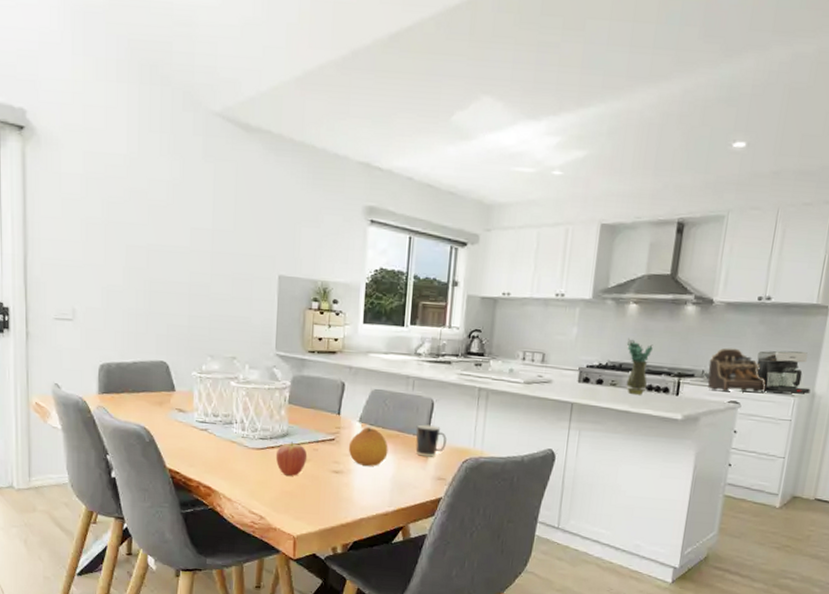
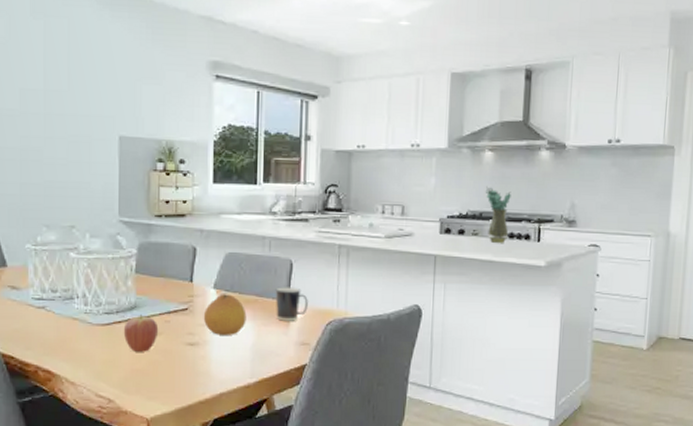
spice rack: present [707,347,766,393] -> none [567,191,623,236]
coffee maker: present [756,350,811,394] -> none [612,192,665,235]

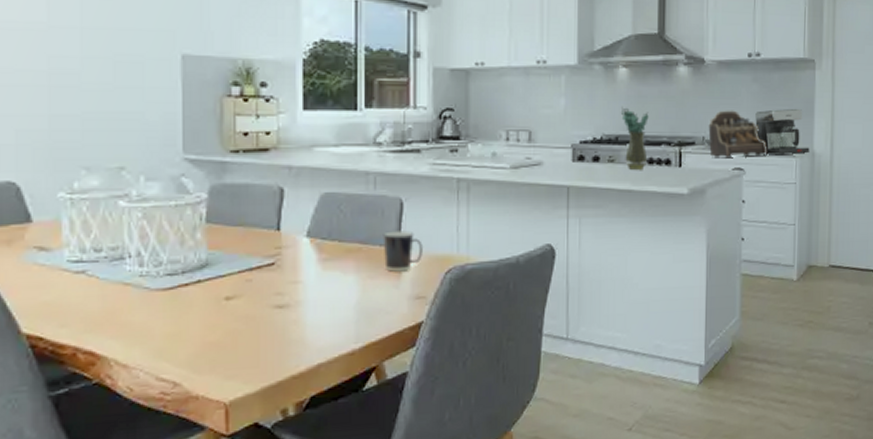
fruit: present [123,315,159,352] -> none [191,274,238,321]
fruit: present [203,294,247,335] -> none [294,243,348,293]
spice rack: none [567,191,623,236] -> present [708,110,766,159]
coffee maker: none [612,192,665,235] -> present [755,109,810,156]

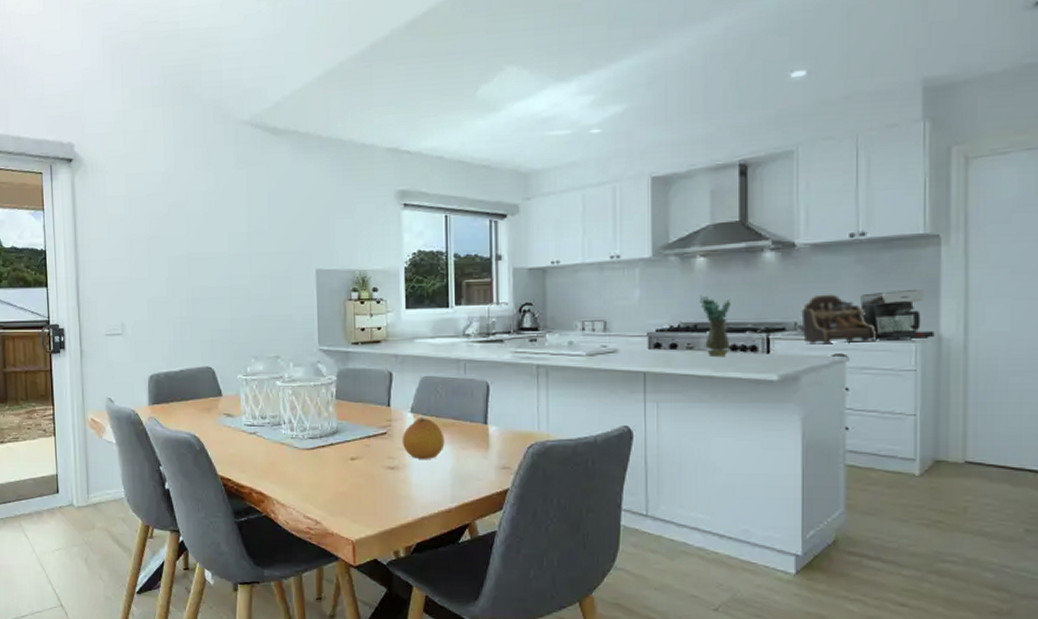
fruit: none [294,243,348,293] -> present [402,418,445,459]
mug: present [383,230,423,272] -> none [472,409,507,444]

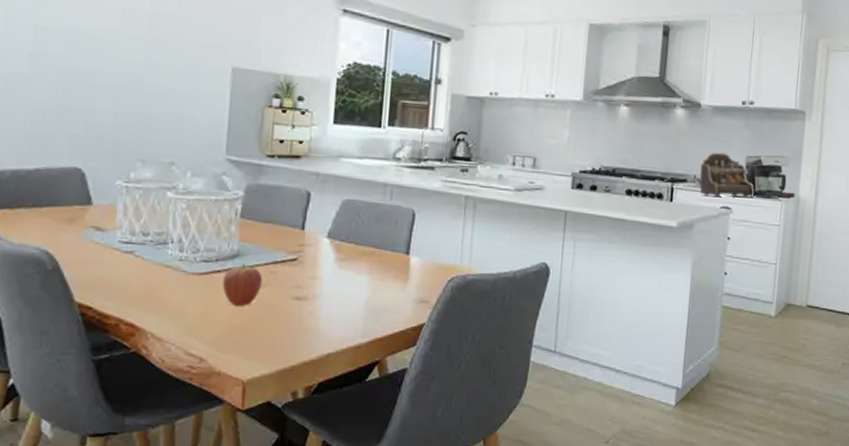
fruit: none [326,439,360,475] -> present [222,264,263,306]
fruit: present [402,418,445,459] -> none [313,244,362,290]
vase: present [700,295,731,358] -> none [620,142,645,203]

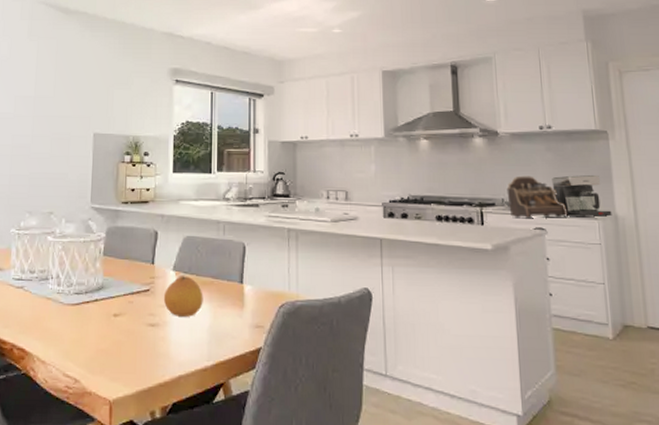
fruit: present [222,264,263,306] -> none [90,295,123,332]
fruit: none [313,244,362,290] -> present [163,276,203,317]

